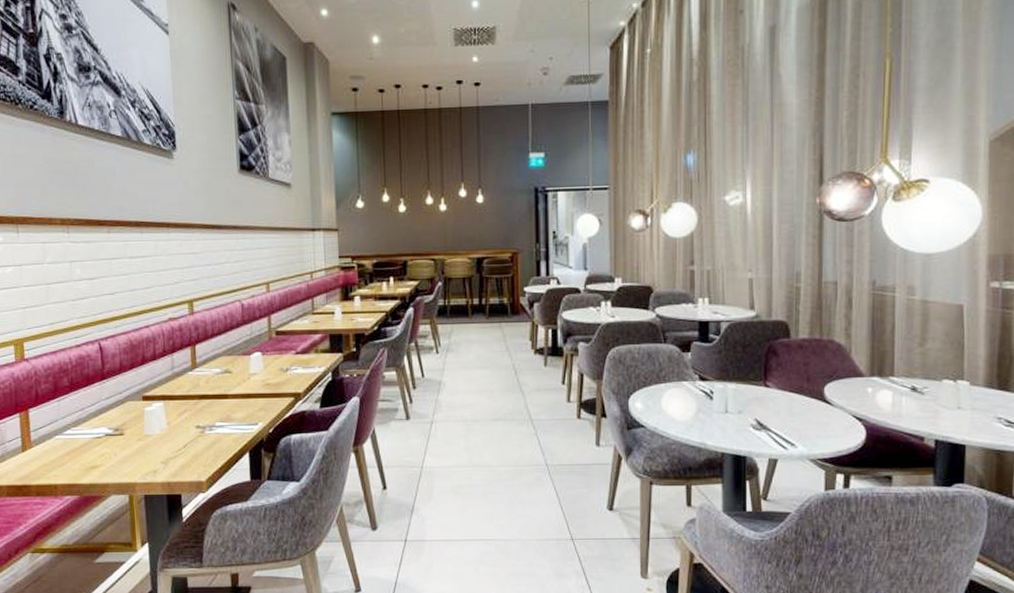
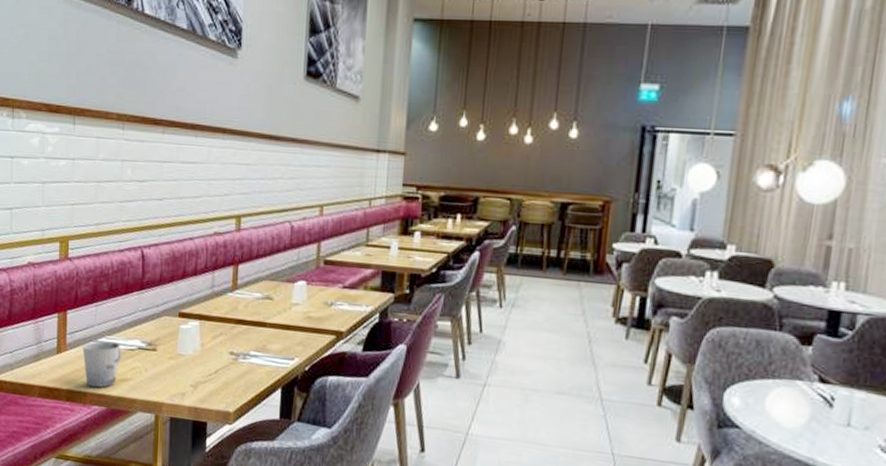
cup: none [48,433,90,479] -> present [82,341,122,388]

